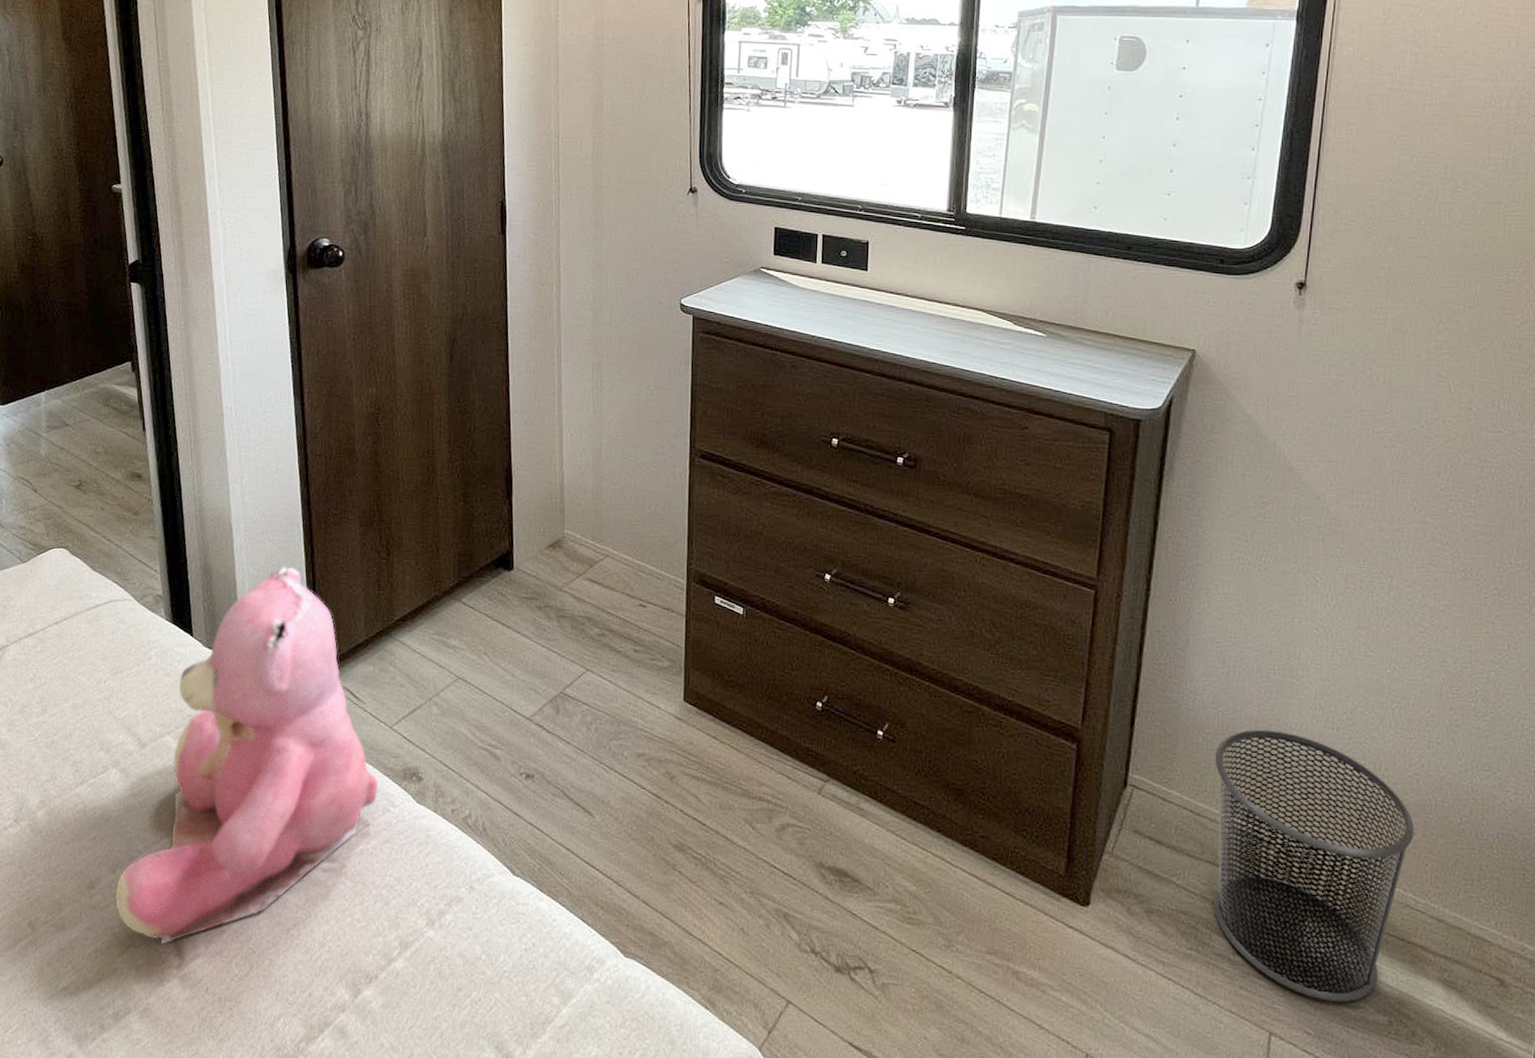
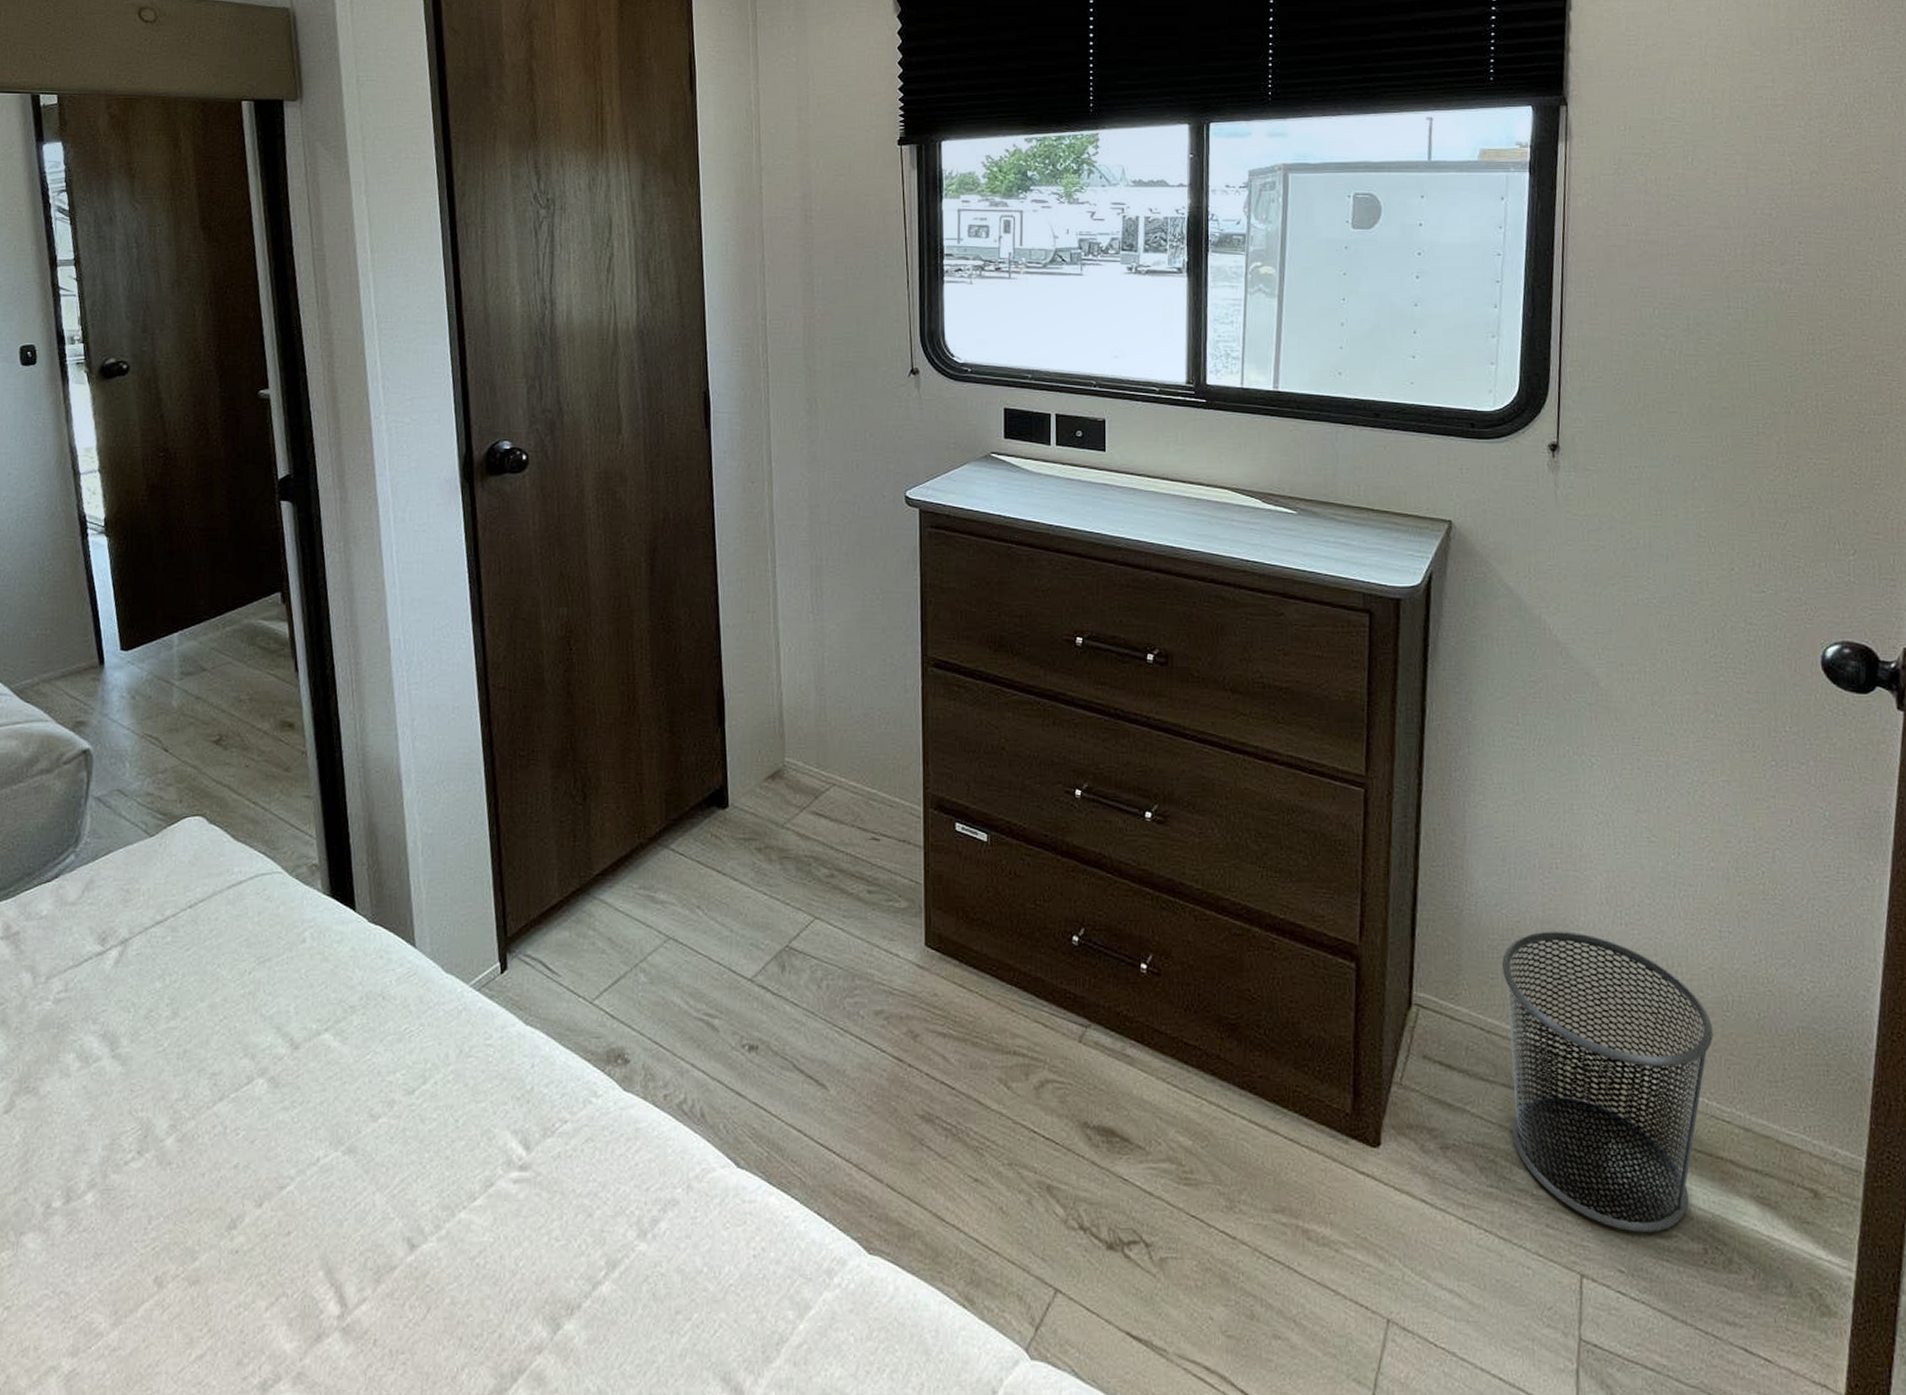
teddy bear: present [115,565,378,944] -> none [262,819,578,1290]

